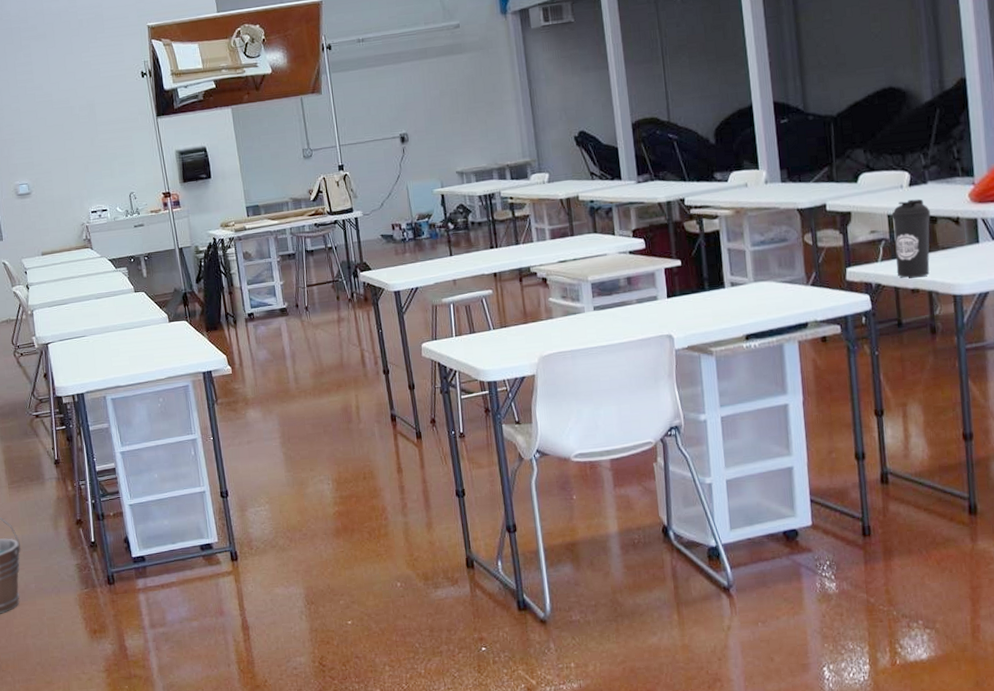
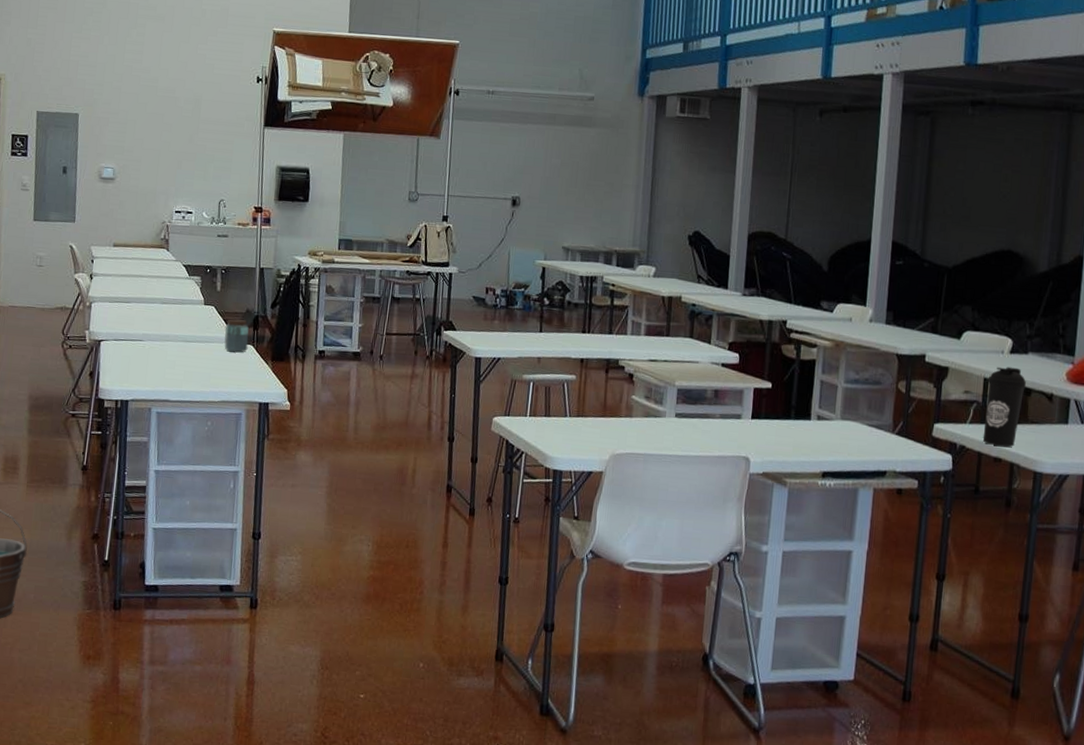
peanut butter: none [157,299,183,331] -> present [224,319,249,352]

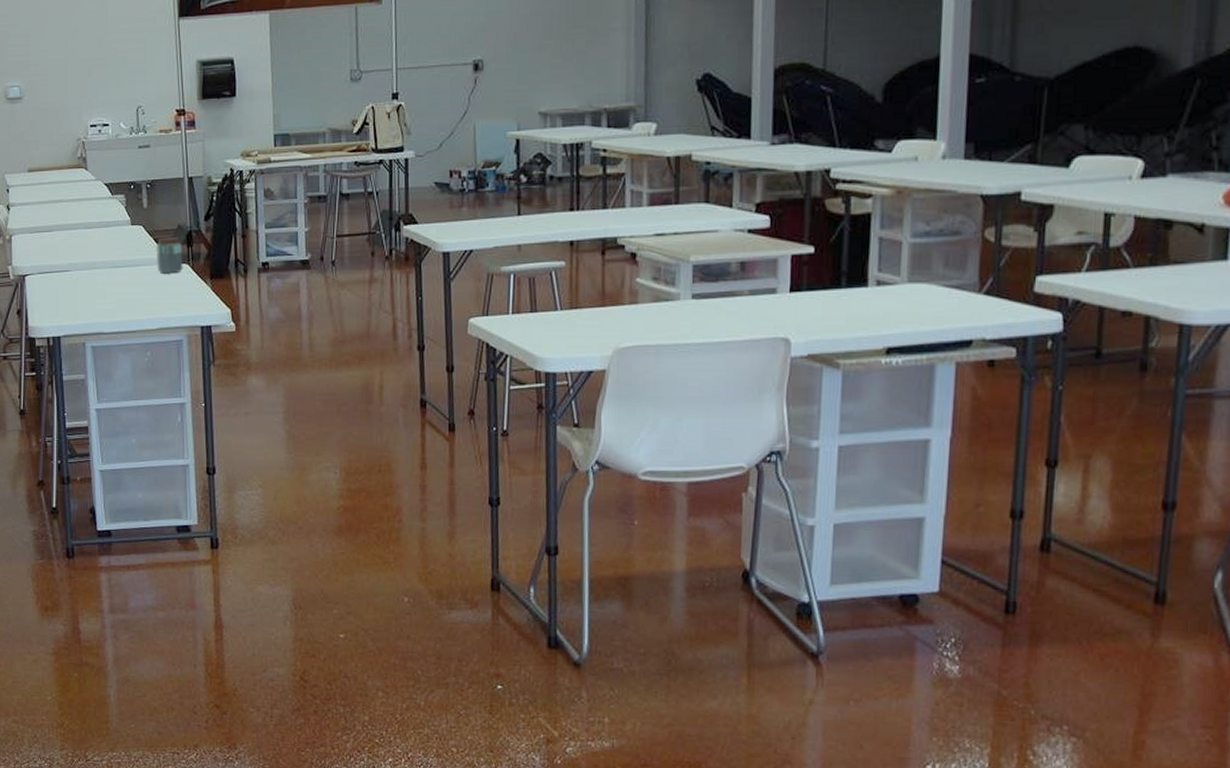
water bottle: present [982,367,1027,447] -> none [1104,195,1166,296]

